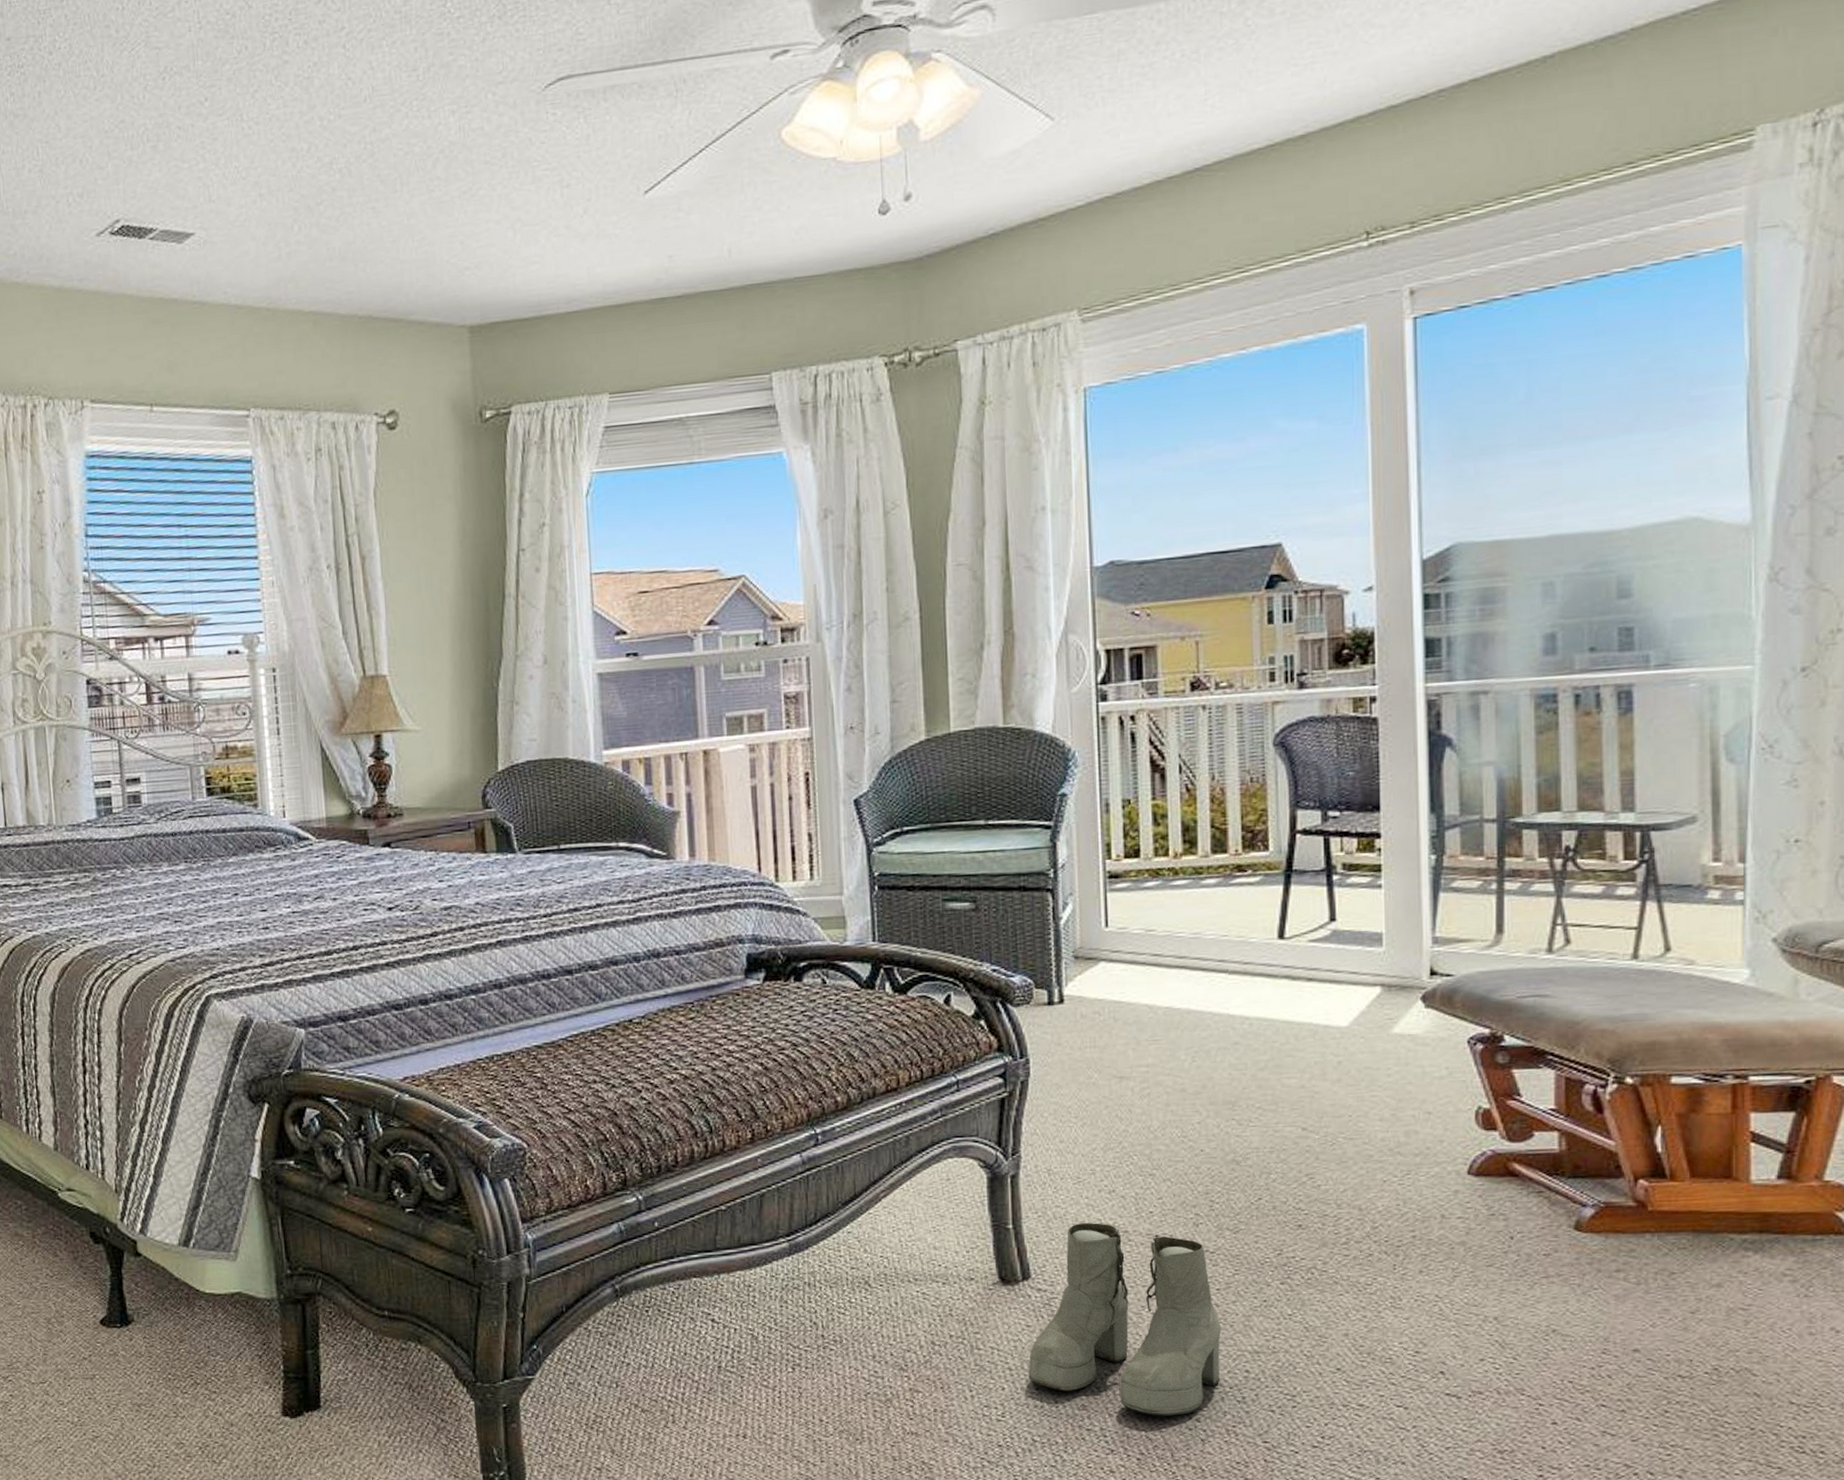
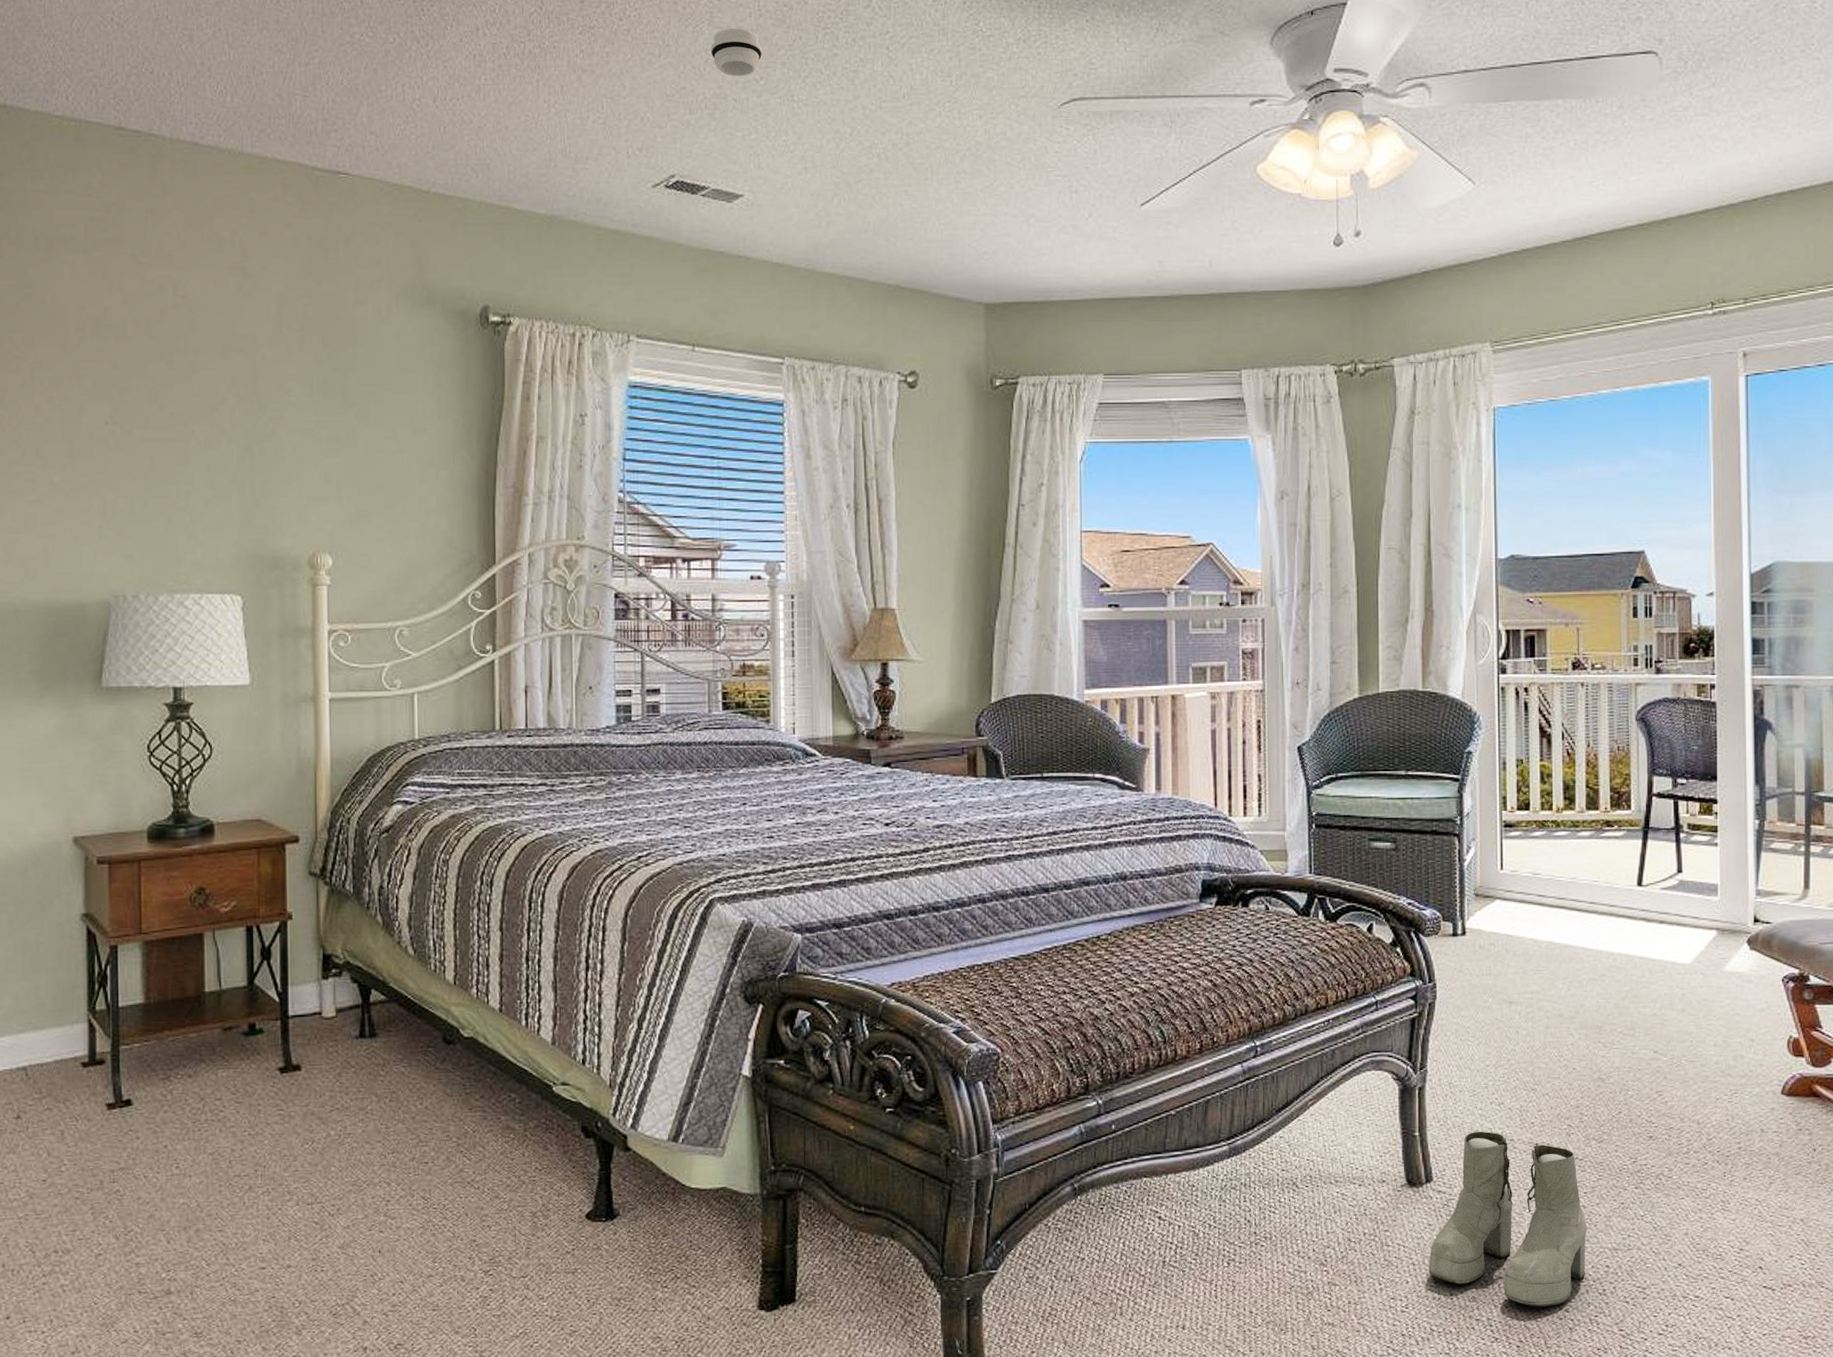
smoke detector: none [149,46,206,102] -> present [710,28,763,77]

